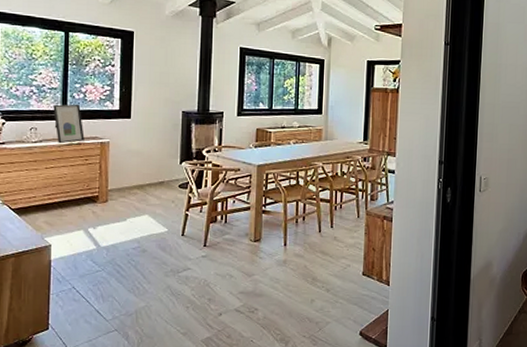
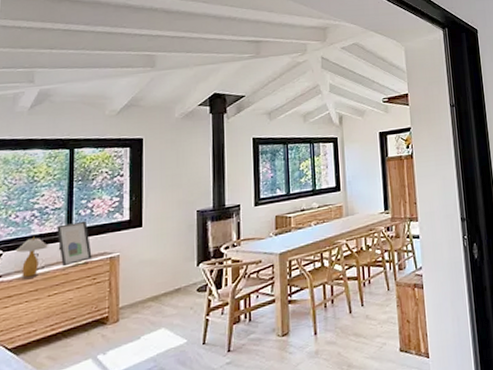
table lamp: none [16,111,46,148] -> present [15,236,49,278]

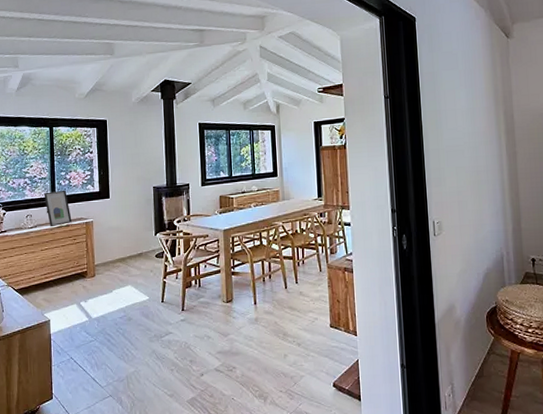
table lamp: present [15,236,49,278] -> none [14,200,39,234]

